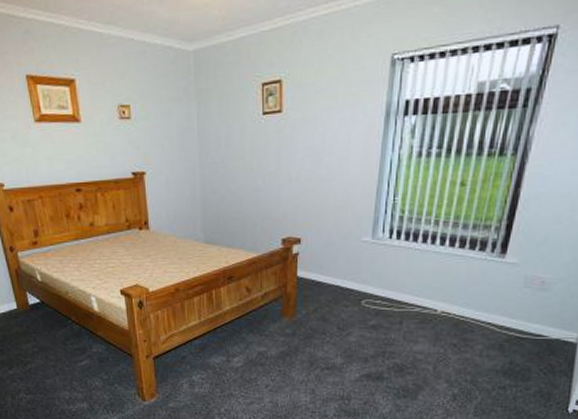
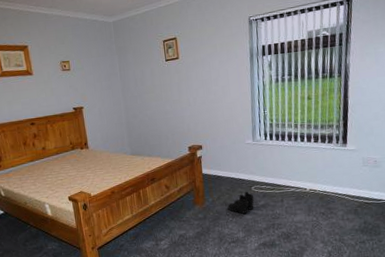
boots: none [325,305,363,334] -> present [227,191,255,214]

